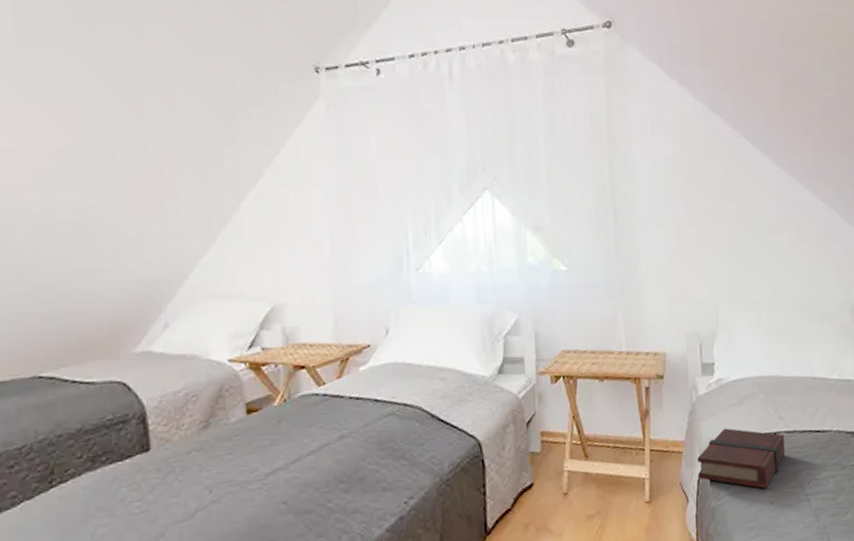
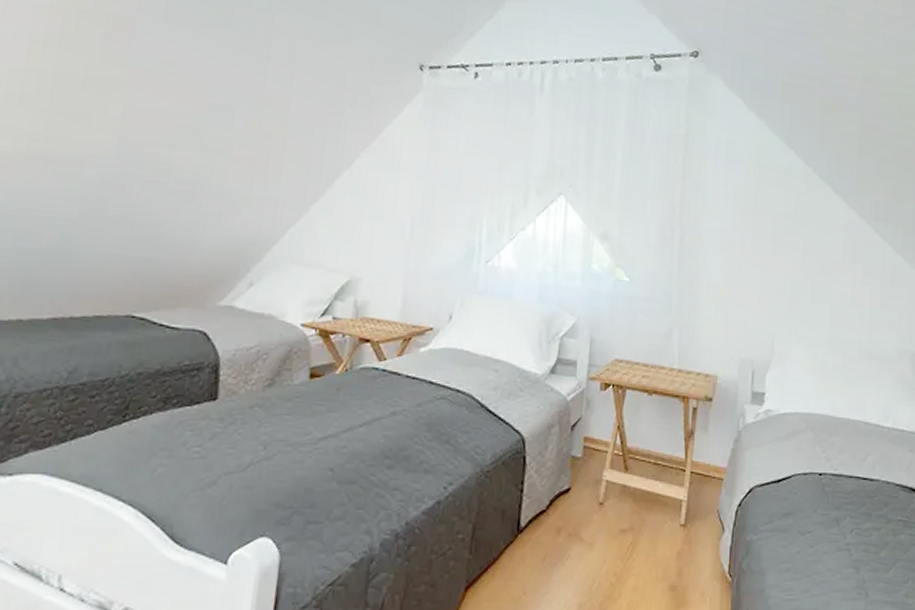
book: present [697,428,786,489] -> none [736,461,830,530]

